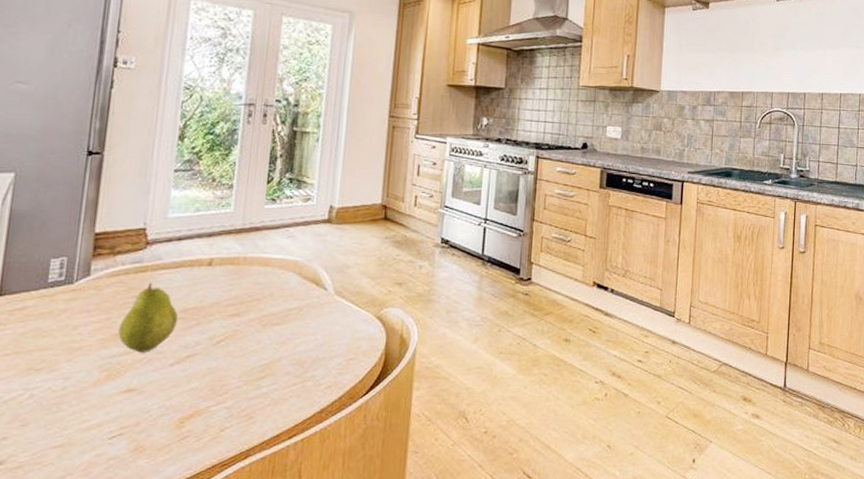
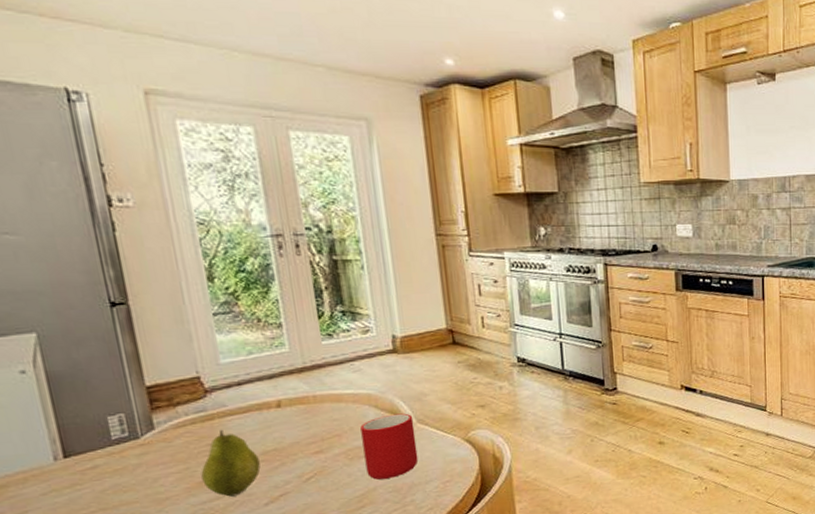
cup: none [275,283,332,350] -> present [360,413,419,480]

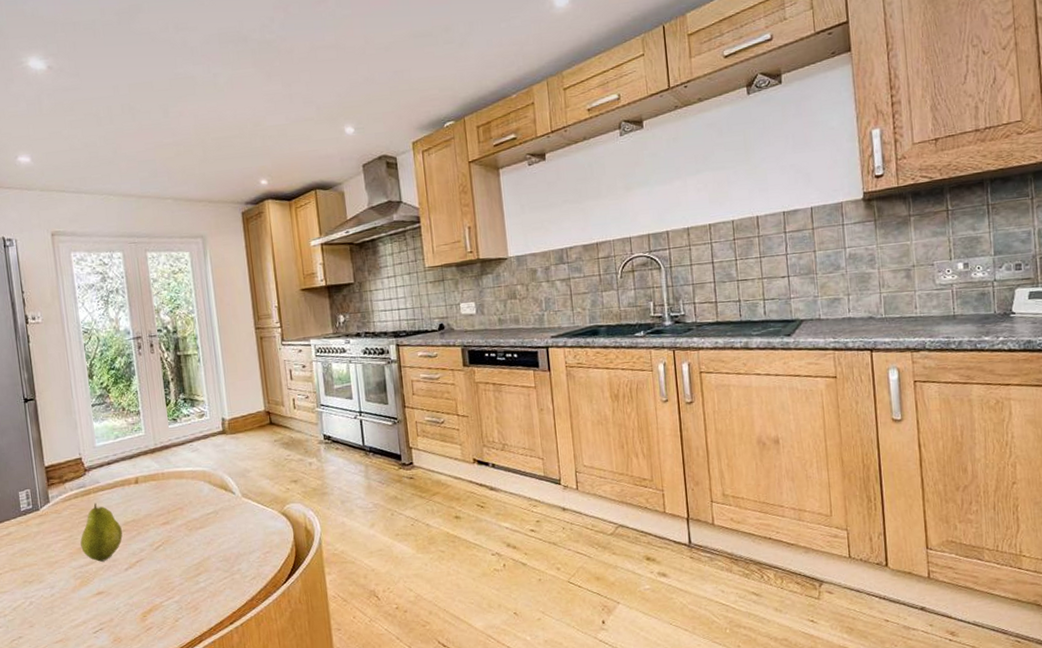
cup: present [360,413,419,480] -> none [197,488,244,549]

